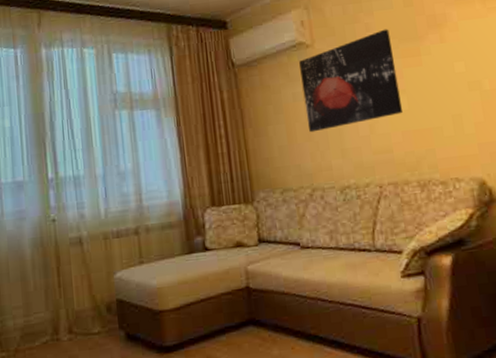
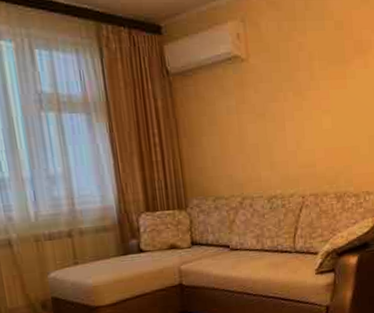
wall art: present [299,29,403,133] -> none [234,50,326,145]

